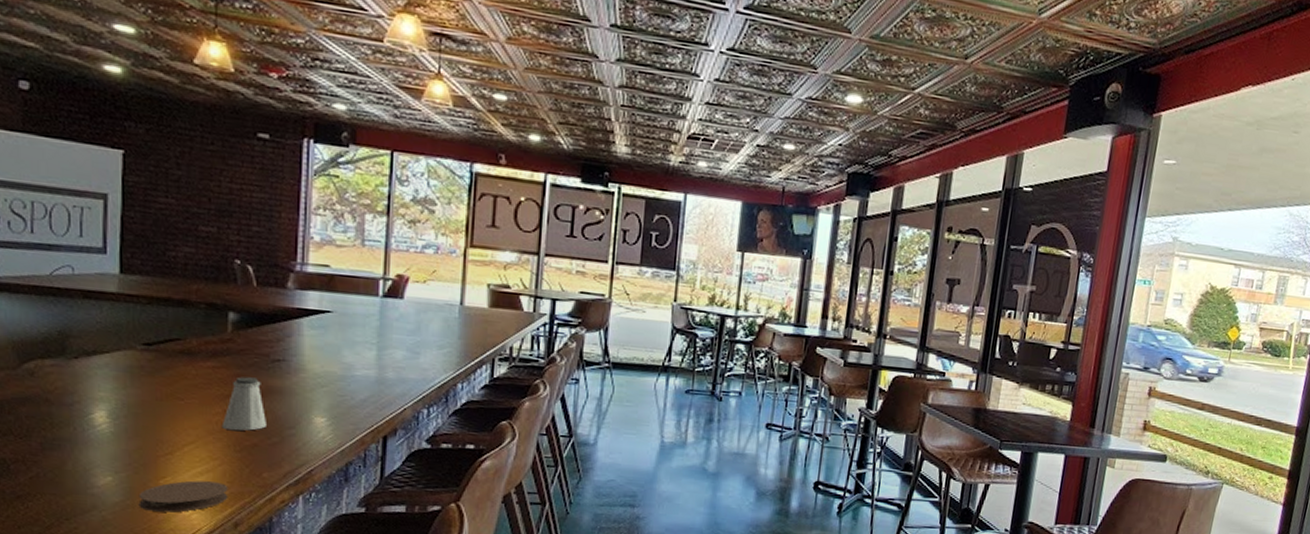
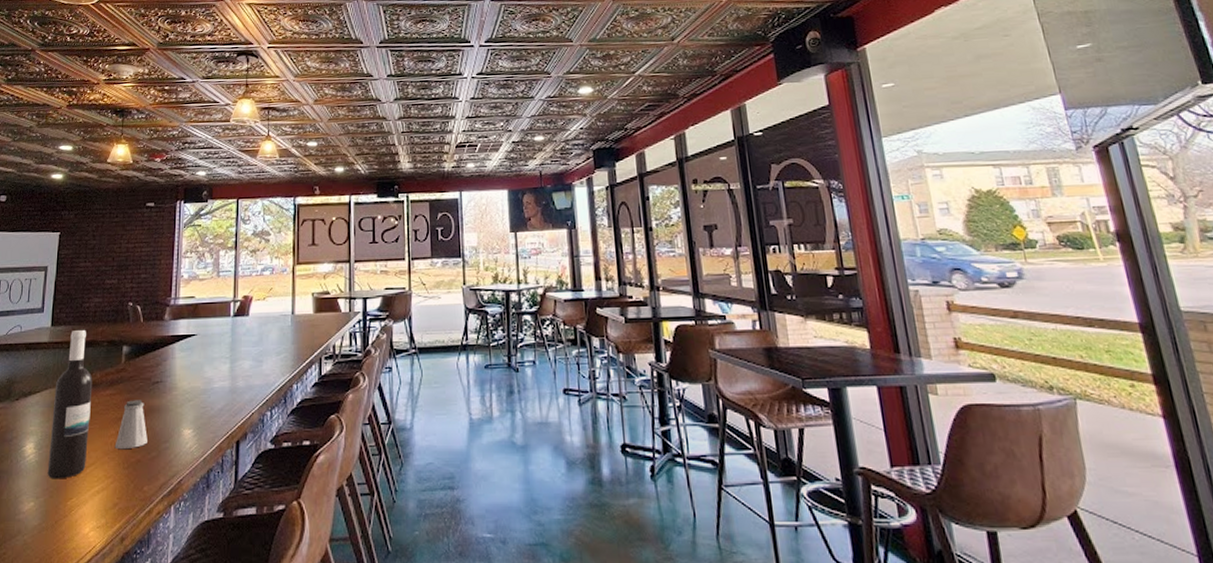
wine bottle: none [128,283,187,455] -> present [47,329,93,480]
coaster: present [138,480,228,513] -> none [51,499,118,532]

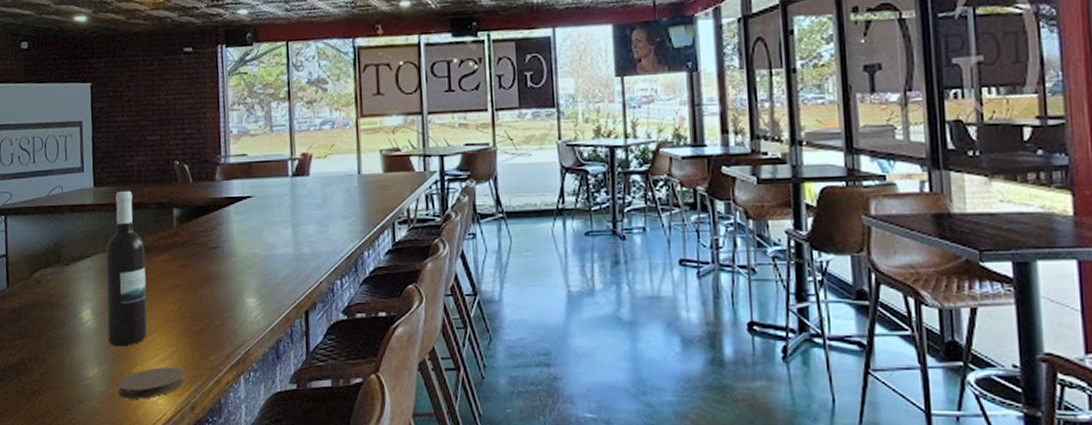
coaster: none [51,499,118,532] -> present [117,367,185,399]
saltshaker: present [114,400,148,450] -> none [175,266,209,318]

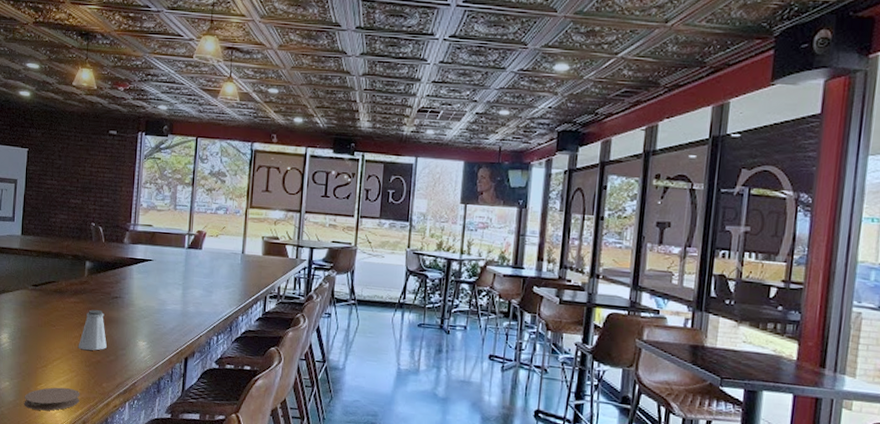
wine bottle: present [105,190,147,347] -> none [20,241,59,367]
saltshaker: none [175,266,209,318] -> present [78,309,107,351]

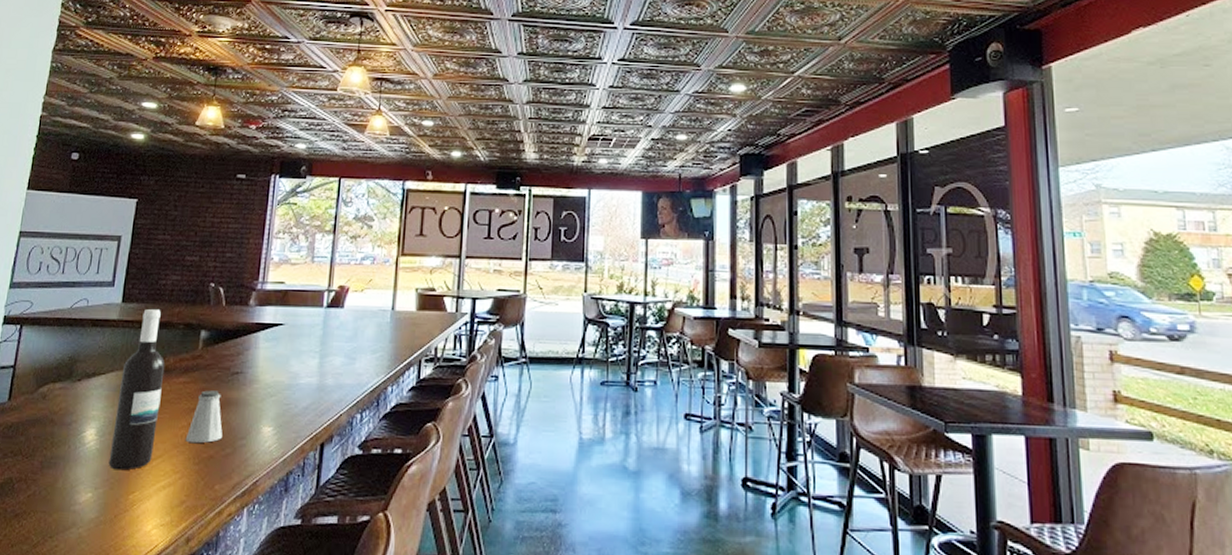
wine bottle: none [20,241,59,367] -> present [108,308,166,471]
coaster: present [24,387,80,411] -> none [109,494,185,528]

